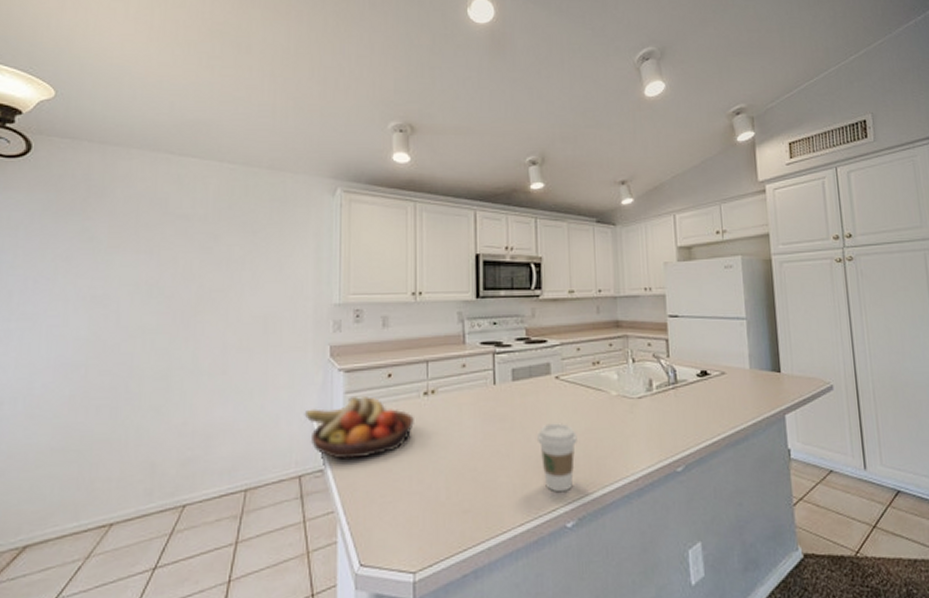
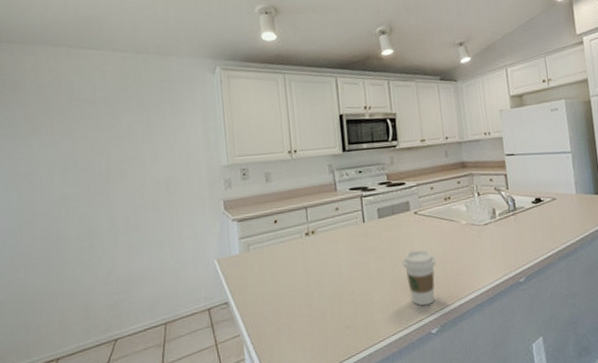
fruit bowl: present [304,395,414,461] -> none [207,240,300,294]

